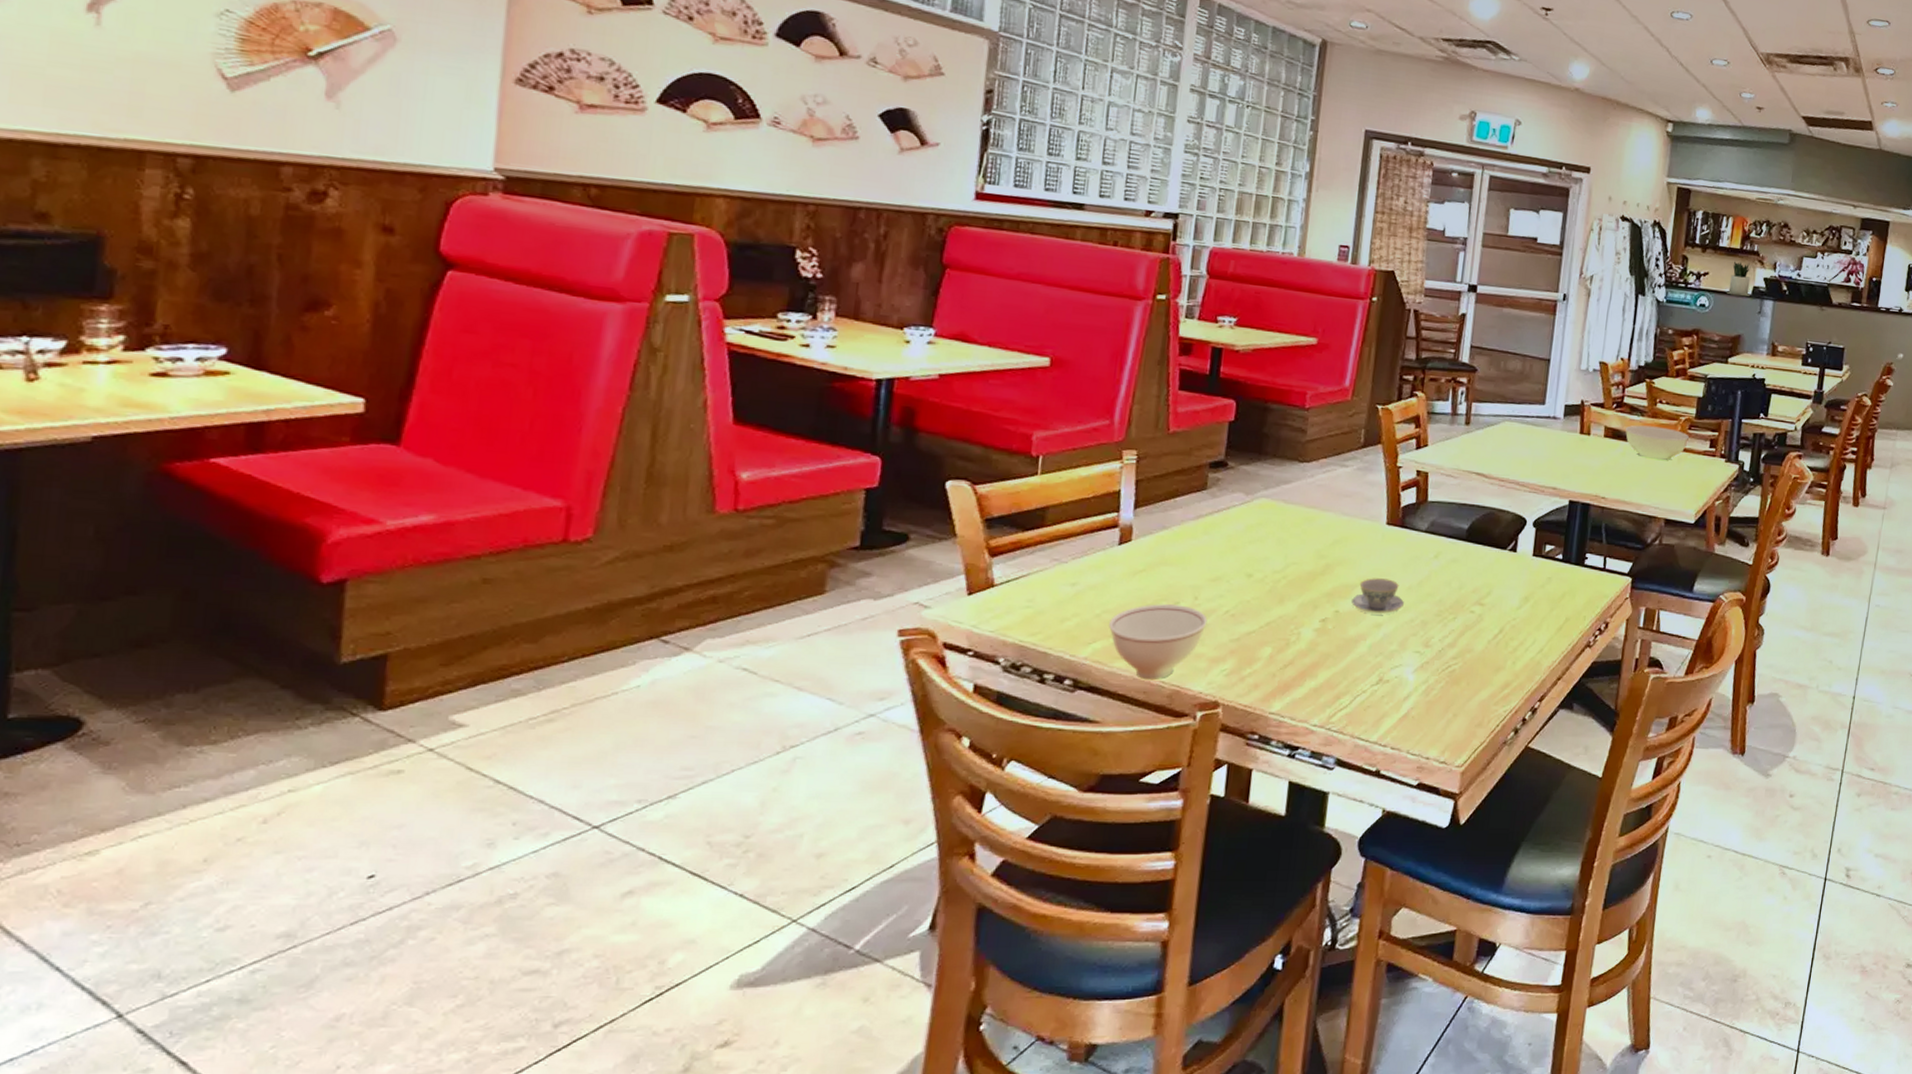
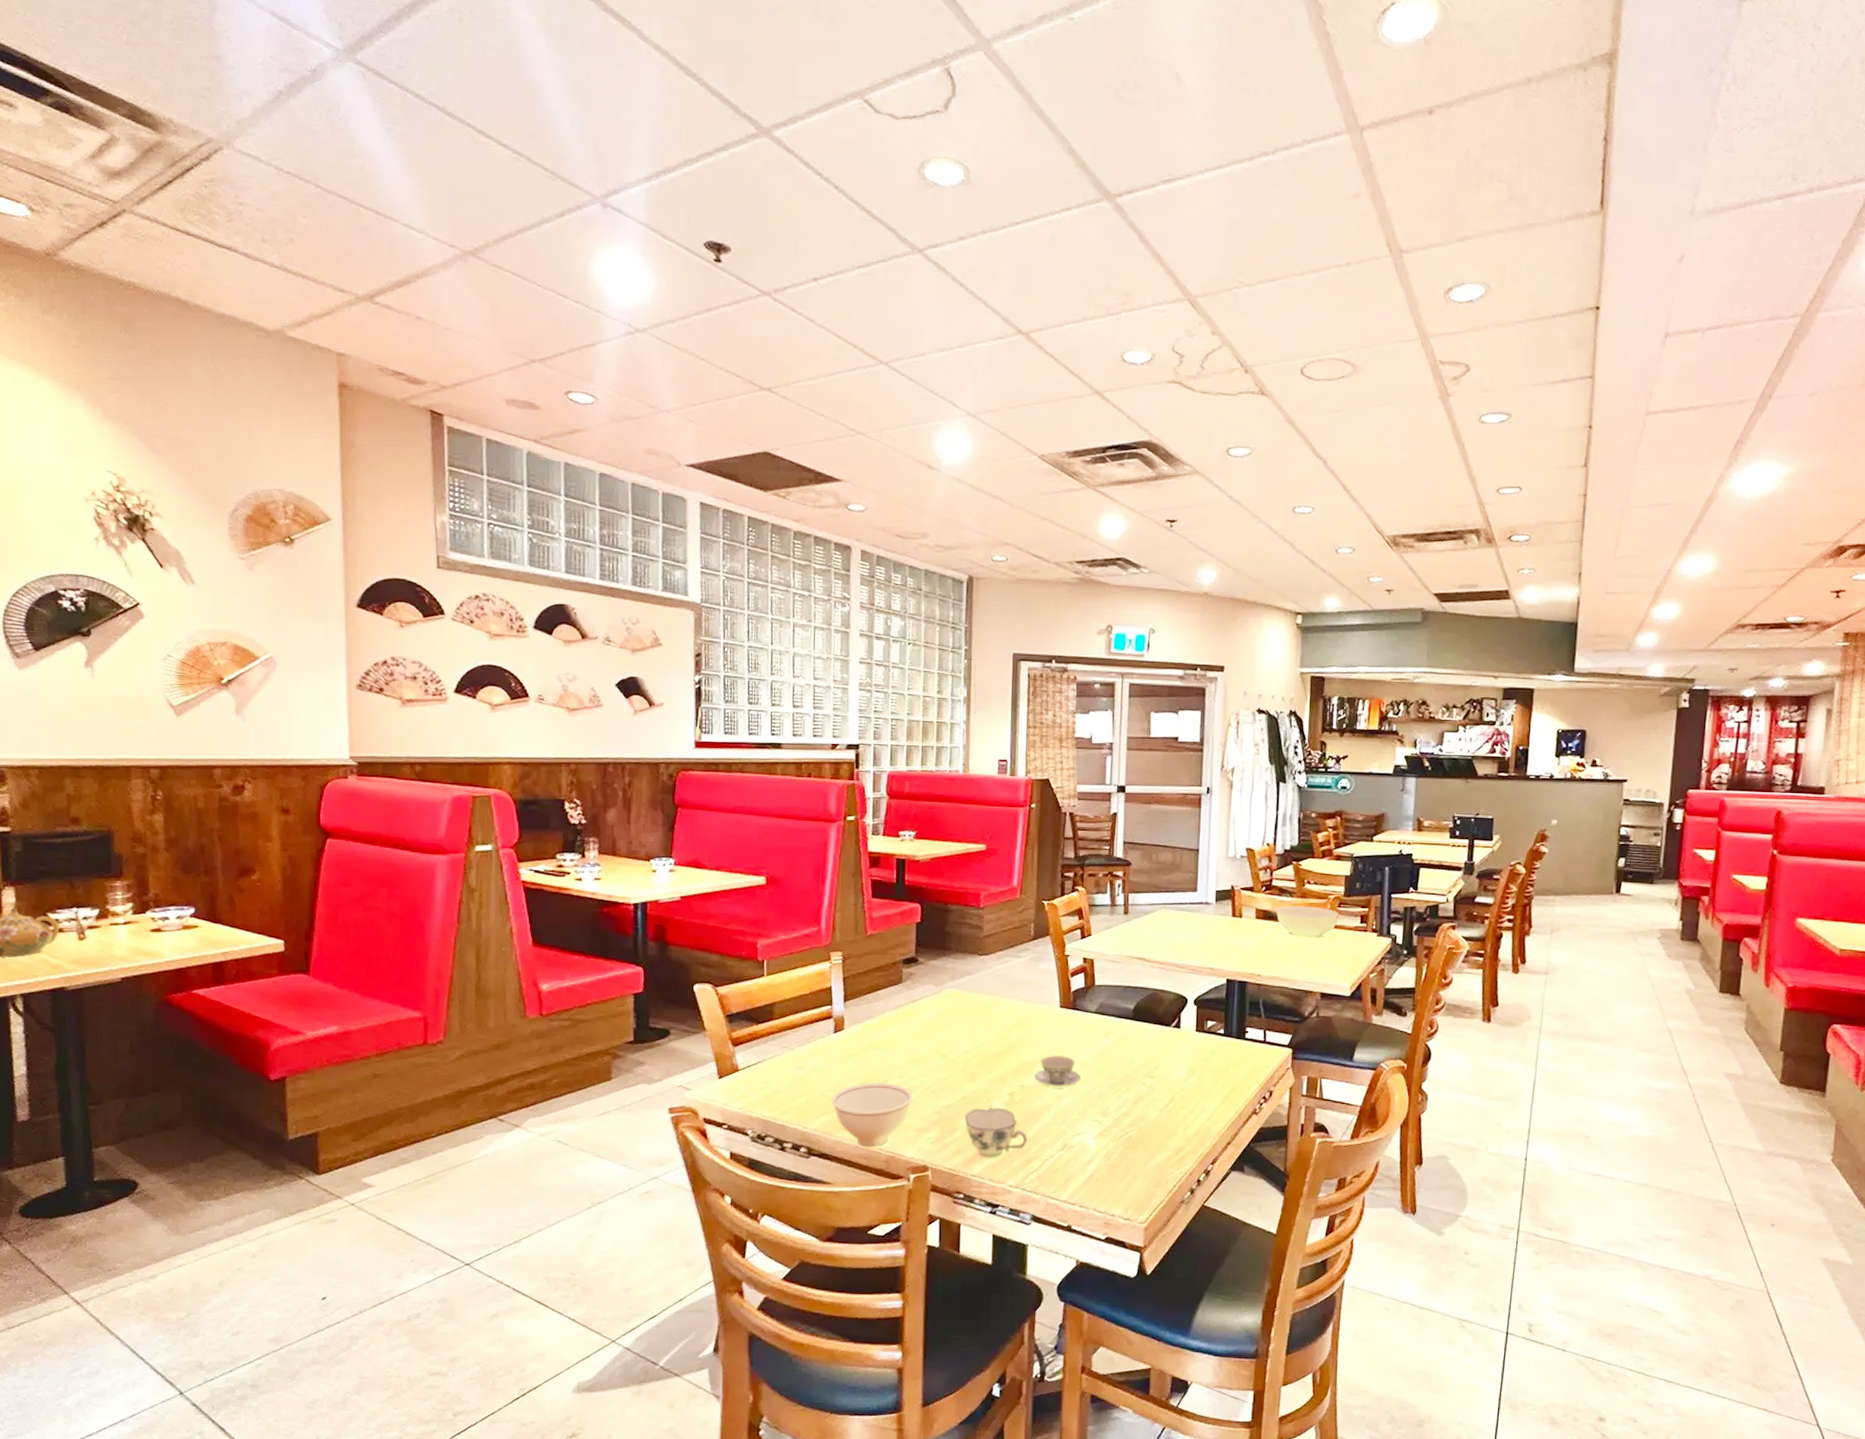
teacup: none [1266,635,1338,693] -> present [964,1107,1027,1158]
planter: present [1727,261,1751,298] -> none [1368,742,1391,777]

